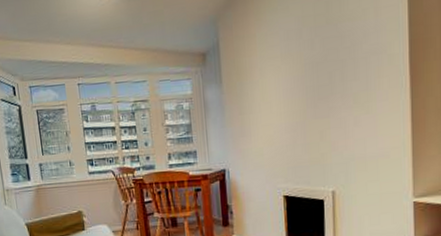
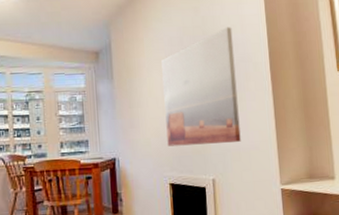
wall art: none [276,11,368,156] -> present [161,27,241,147]

